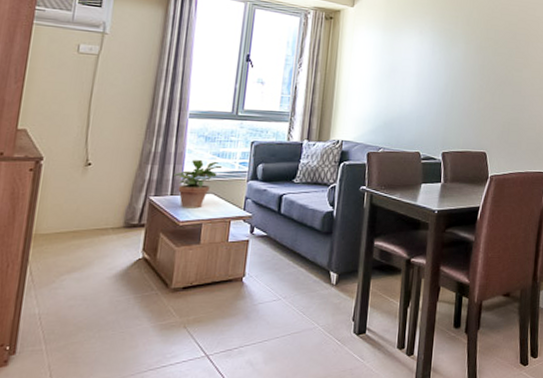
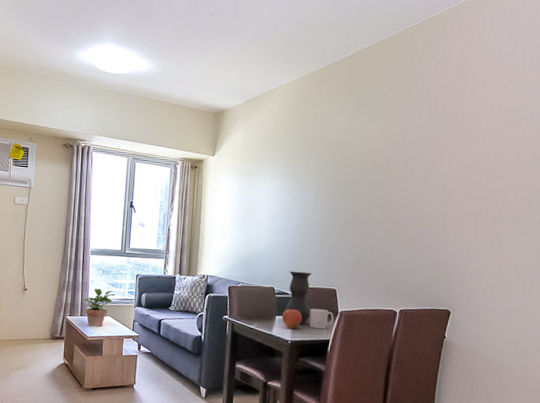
fruit: none [427,174,451,197] -> present [281,308,302,329]
vase: none [430,134,462,193] -> present [284,271,312,326]
mug: none [457,173,484,196] -> present [309,308,334,330]

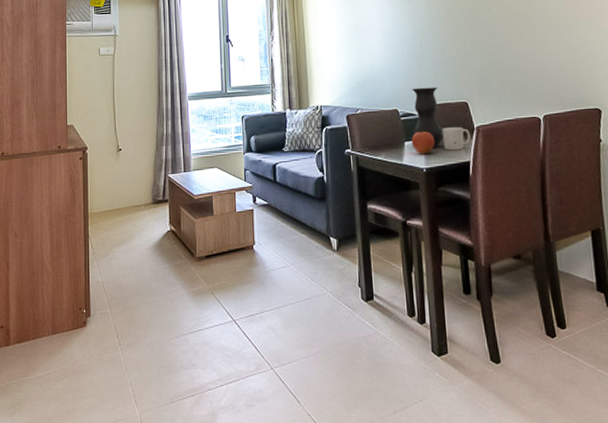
potted plant: present [81,288,116,327] -> none [183,137,221,183]

